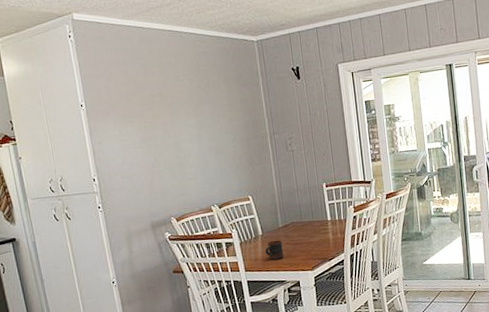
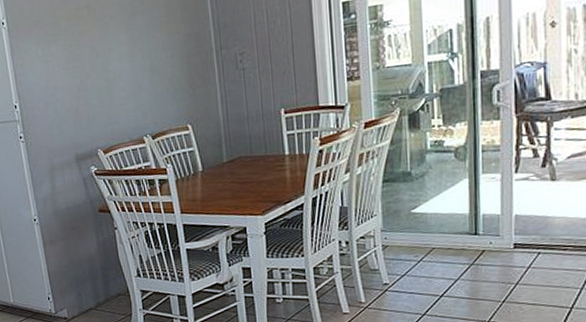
mug: present [264,240,284,260] -> none [205,177,228,201]

